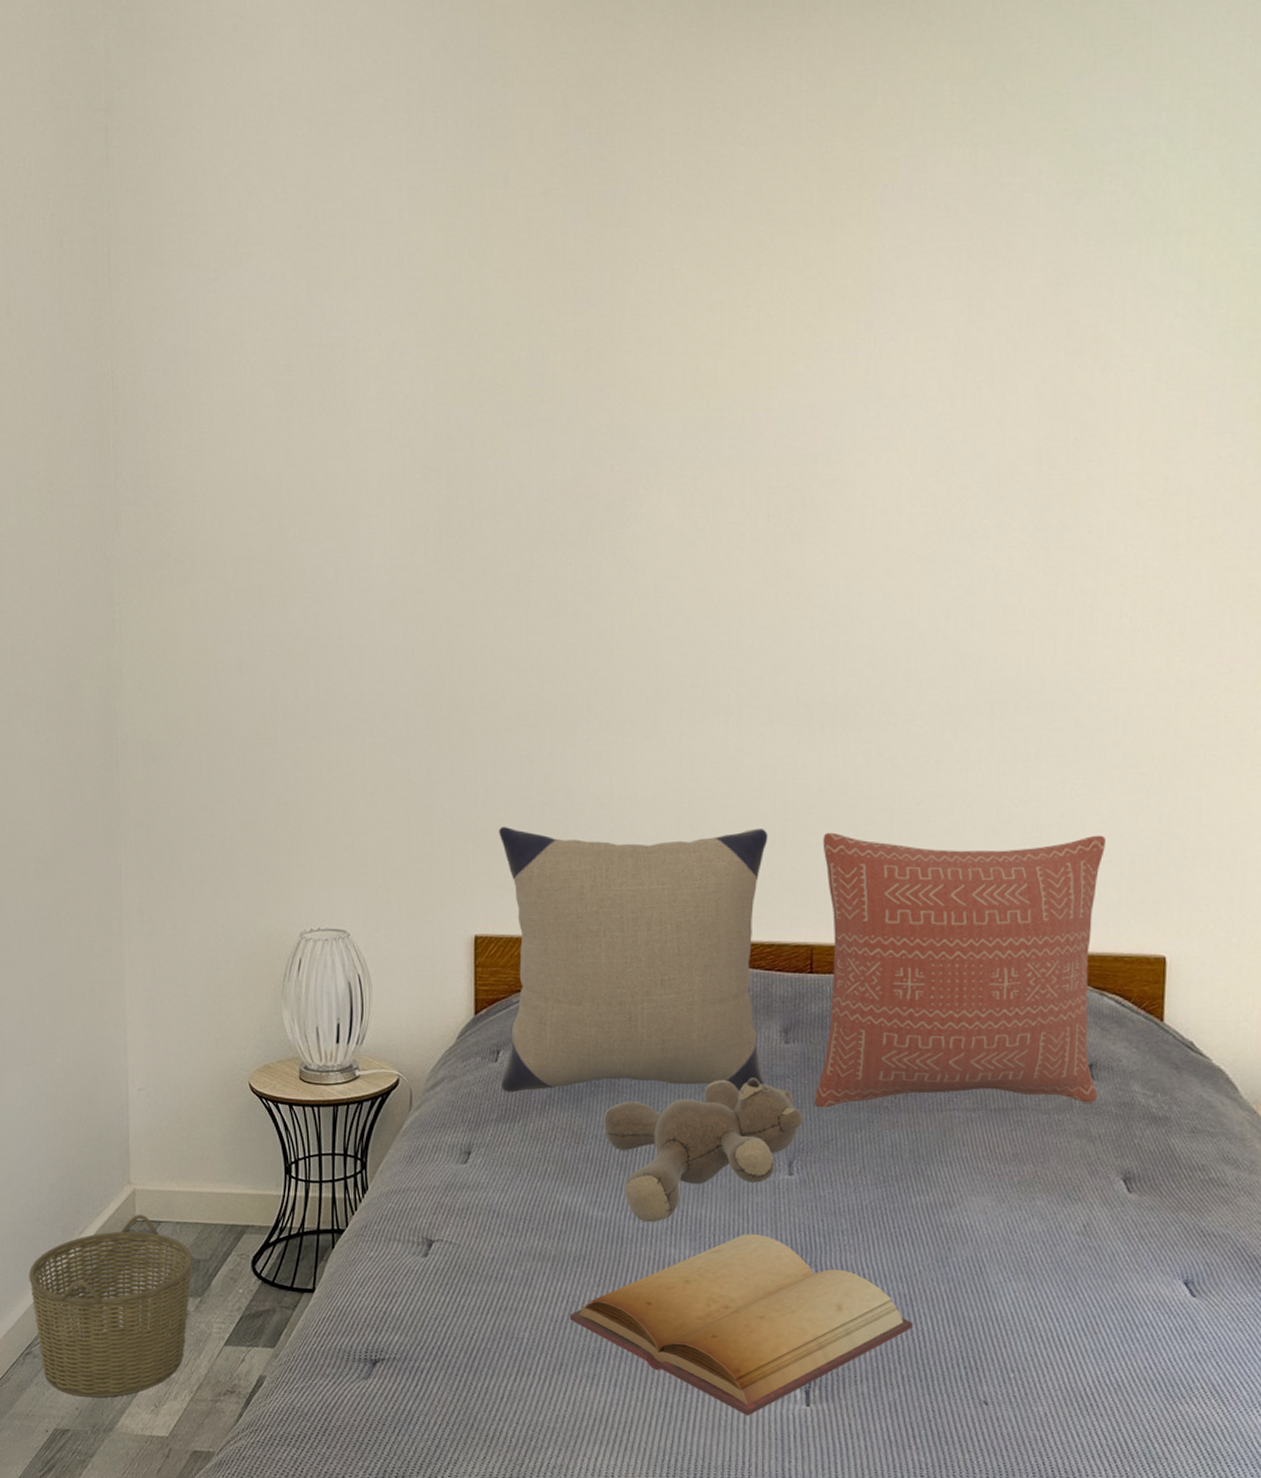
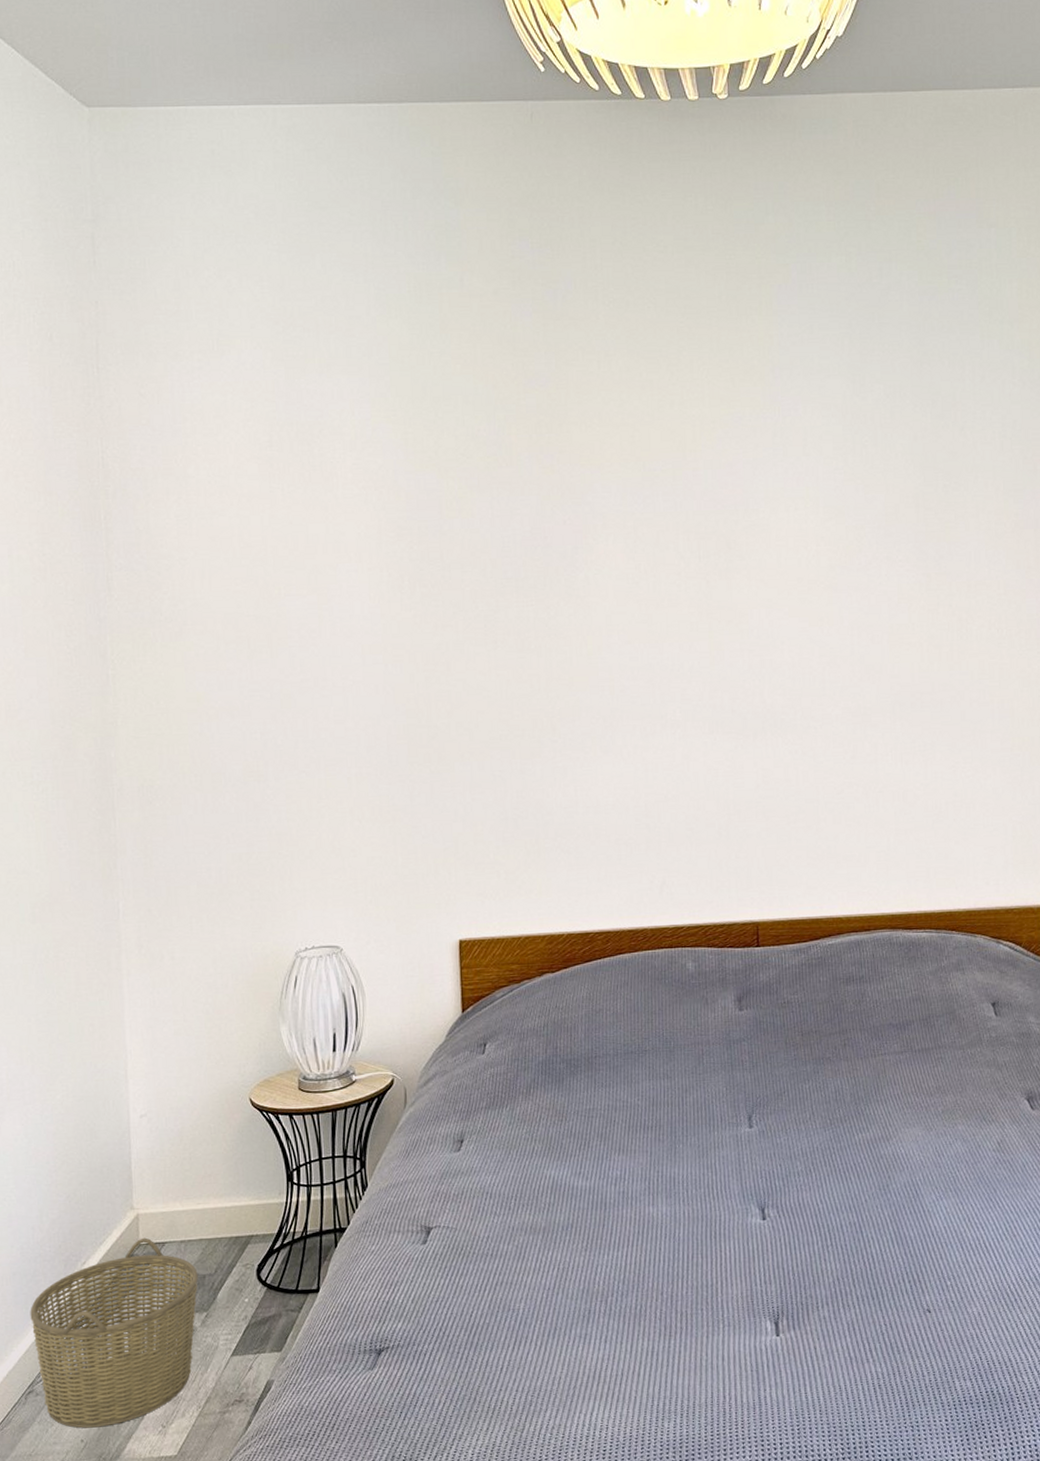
pillow: present [499,827,768,1093] -> none [477,824,724,1081]
bible: present [569,1234,913,1416] -> none [560,1185,863,1353]
stuffed bear: present [602,1077,803,1223] -> none [582,1044,759,1187]
pillow: present [814,832,1105,1108] -> none [761,808,1001,1065]

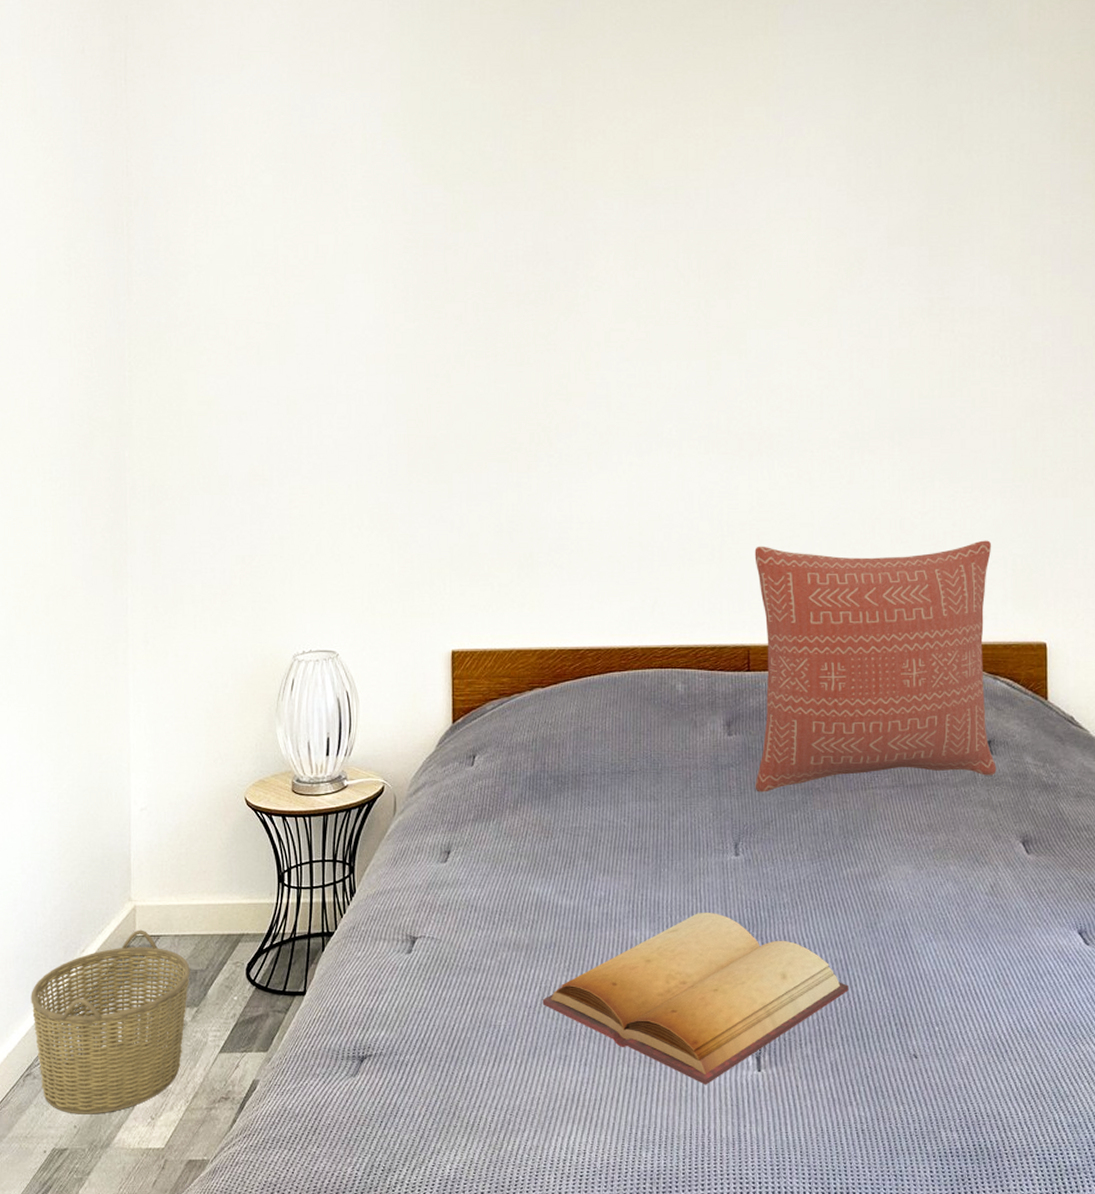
bible: none [560,1185,863,1353] -> present [542,913,849,1085]
pillow: none [761,808,1001,1065] -> present [754,540,996,793]

